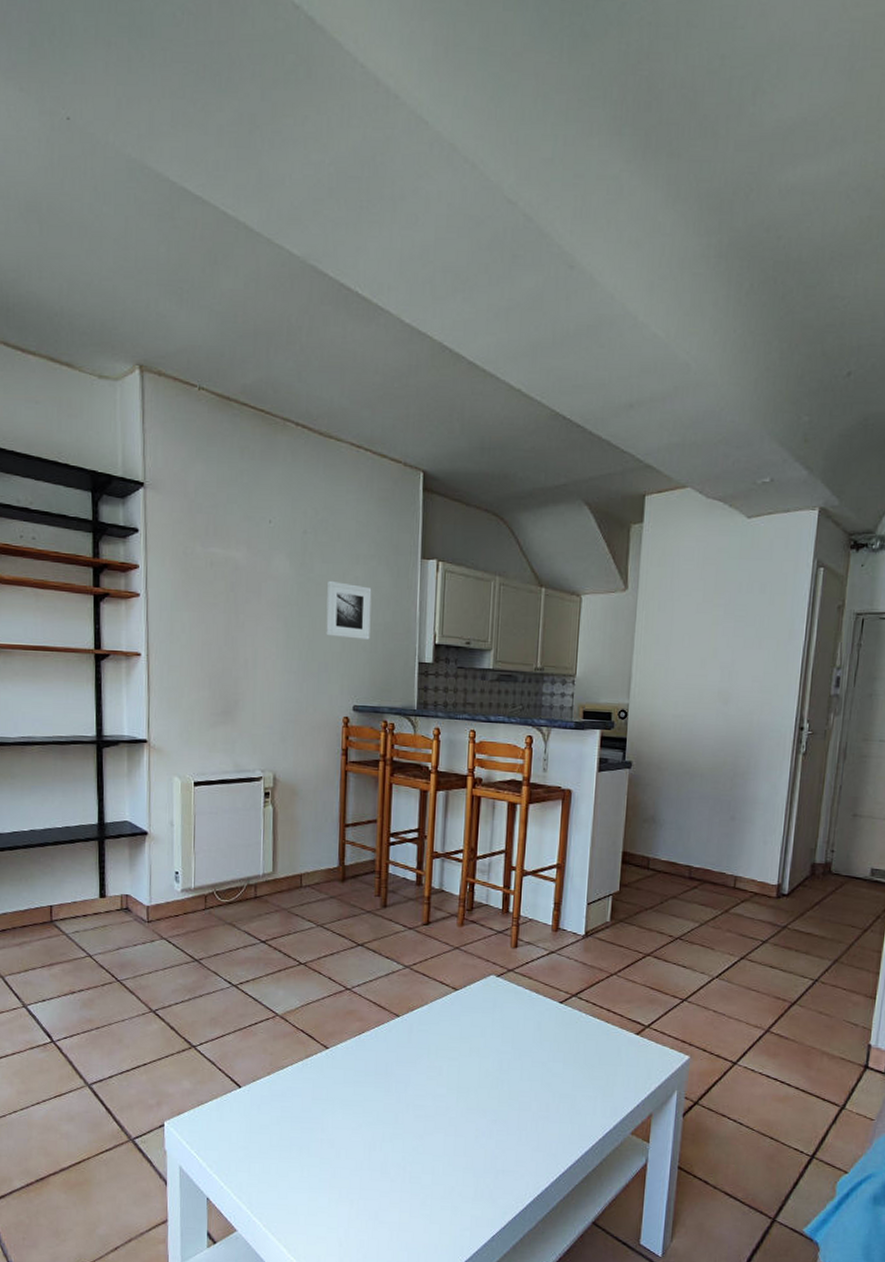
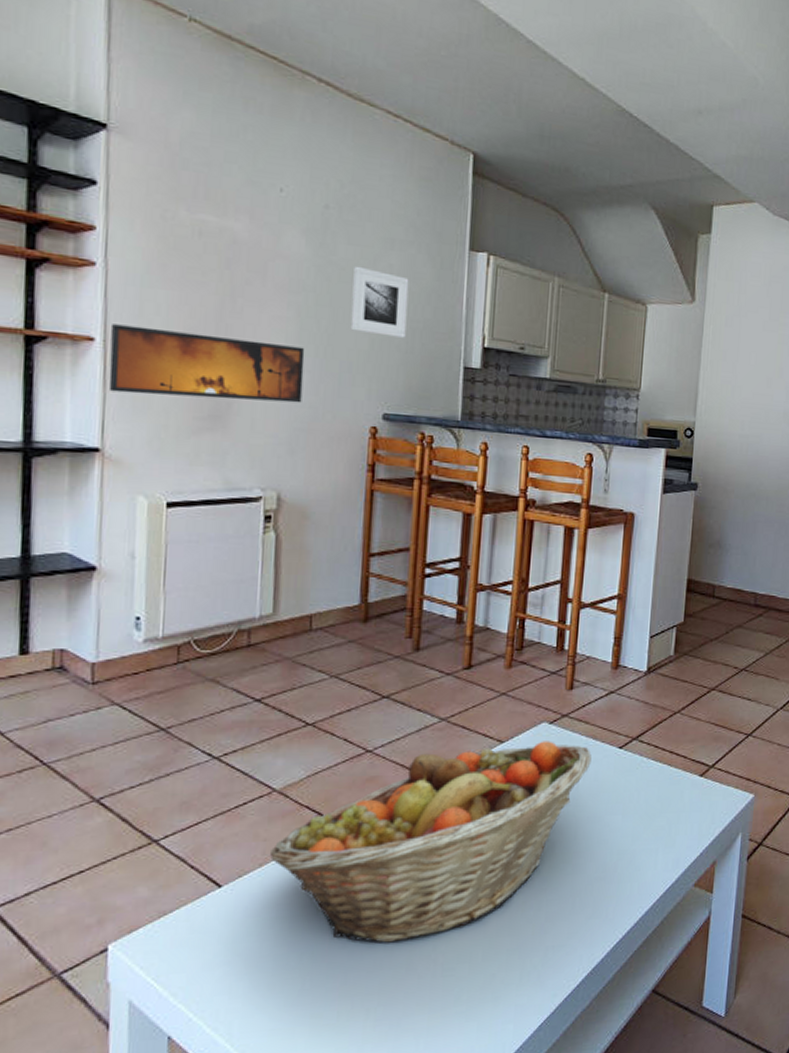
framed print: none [151,642,292,699] -> present [108,324,305,403]
fruit basket: none [276,991,535,1149] -> present [270,741,592,943]

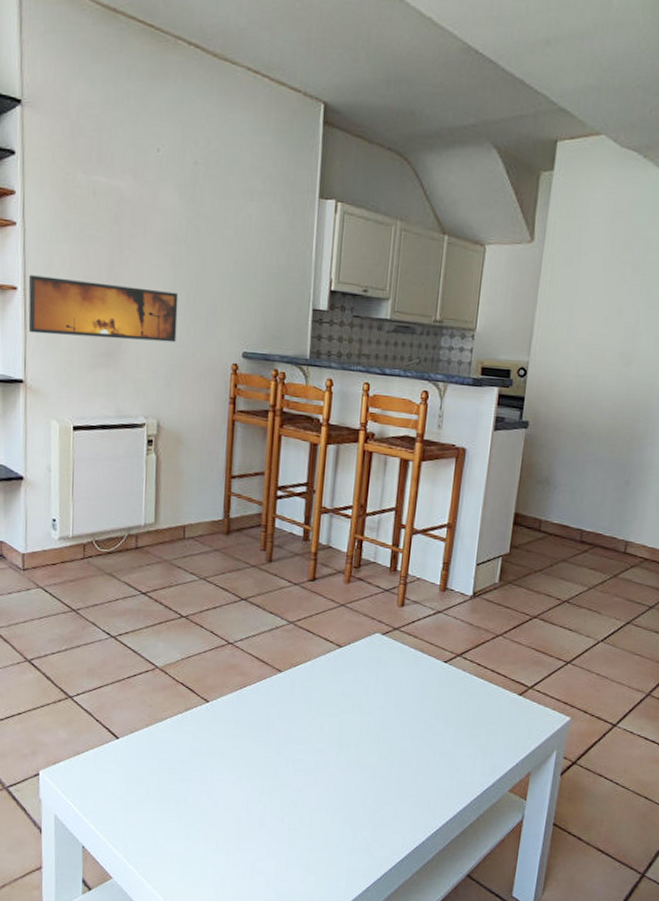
fruit basket: present [270,741,592,943] -> none [154,649,419,801]
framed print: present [350,266,409,338] -> none [215,217,266,283]

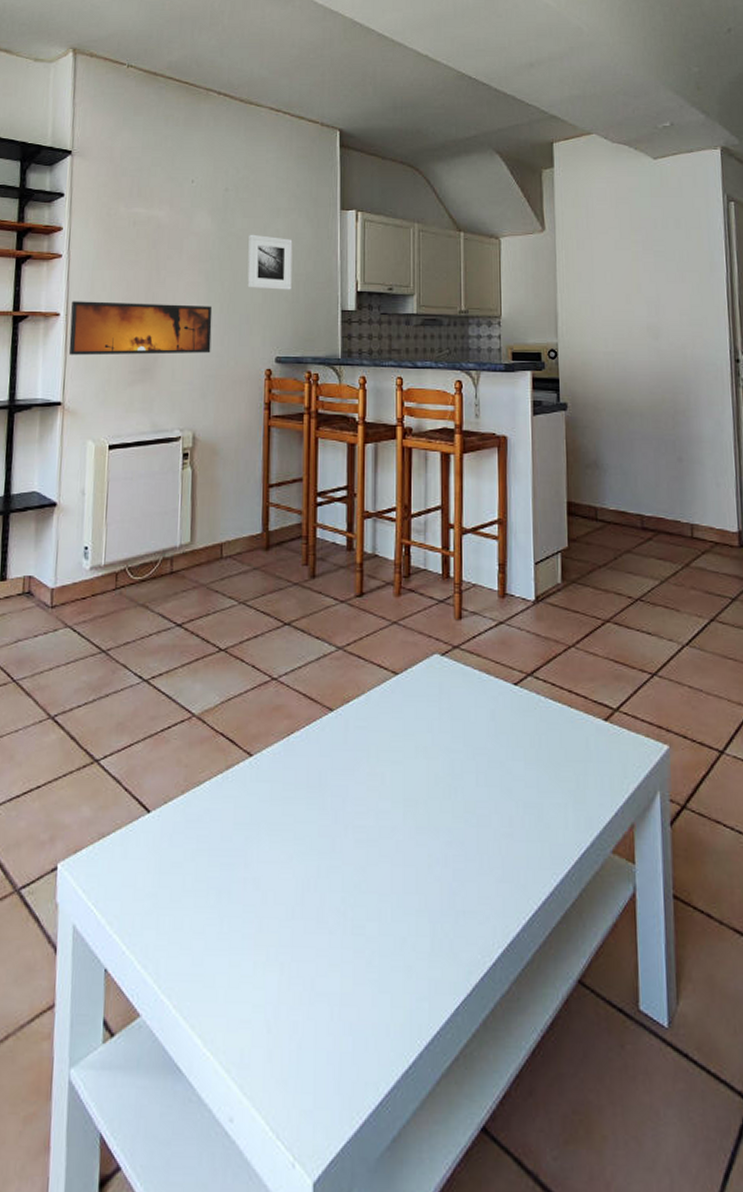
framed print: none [215,217,266,283] -> present [247,234,293,290]

